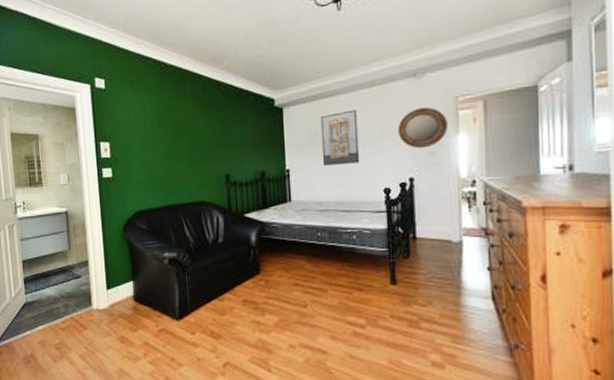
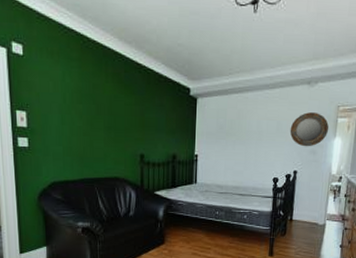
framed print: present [320,109,360,166] -> none [226,107,260,155]

